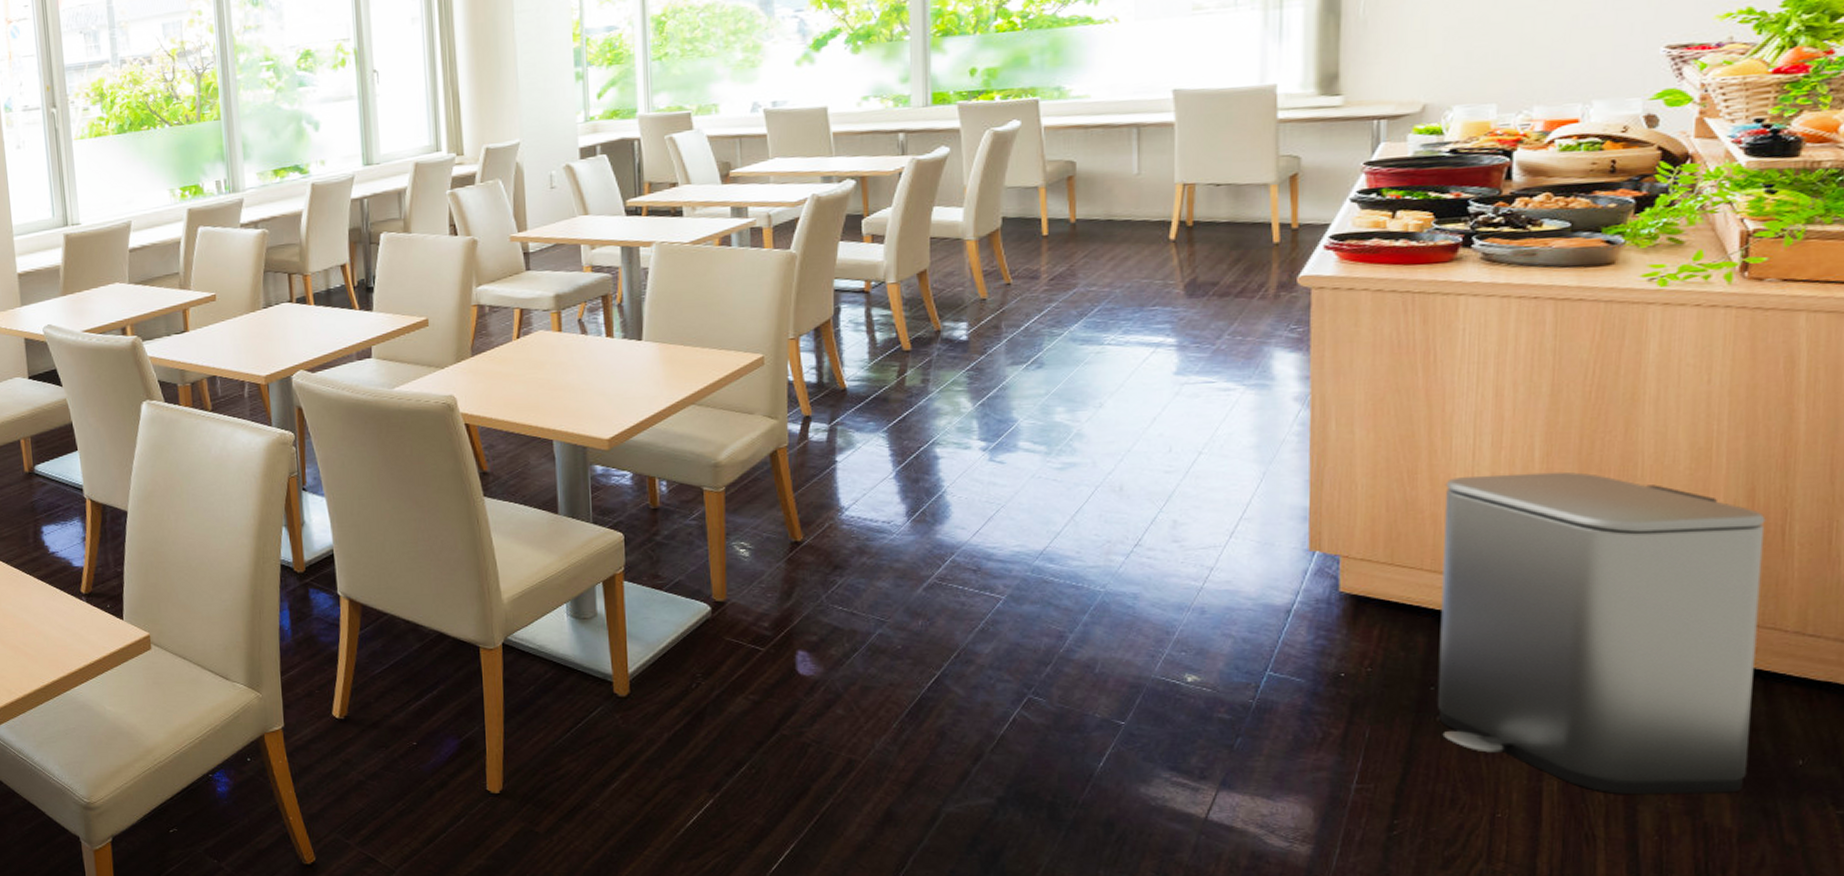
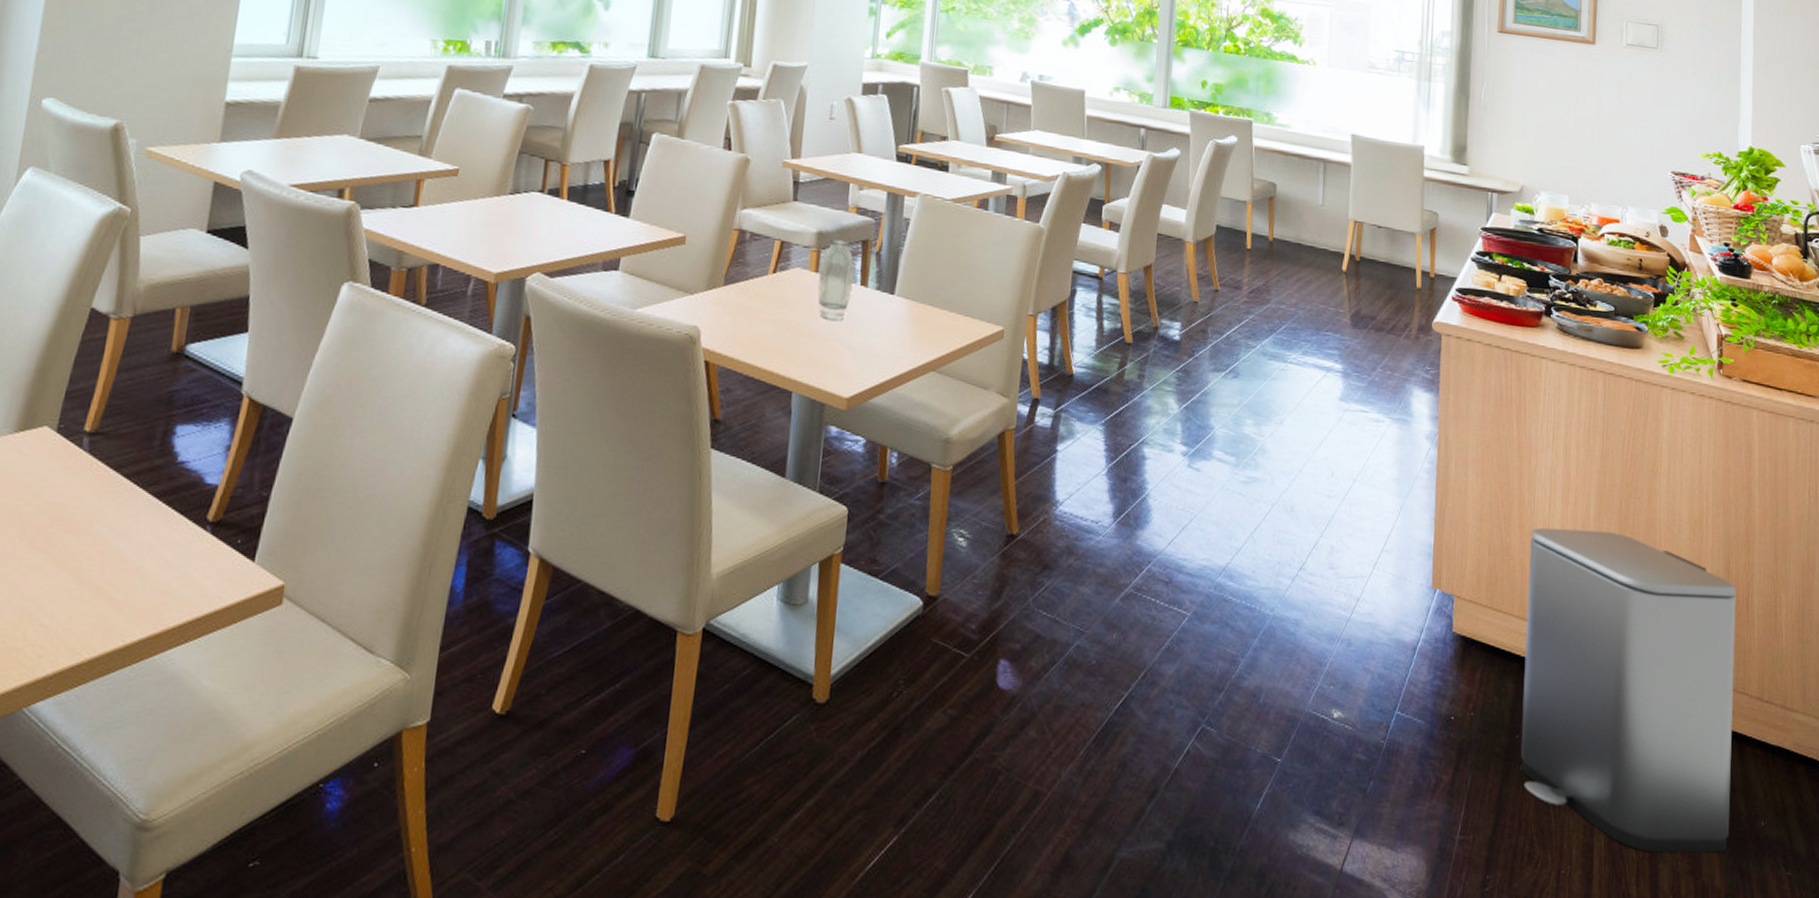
vase: none [563,298,599,373] -> present [817,239,855,322]

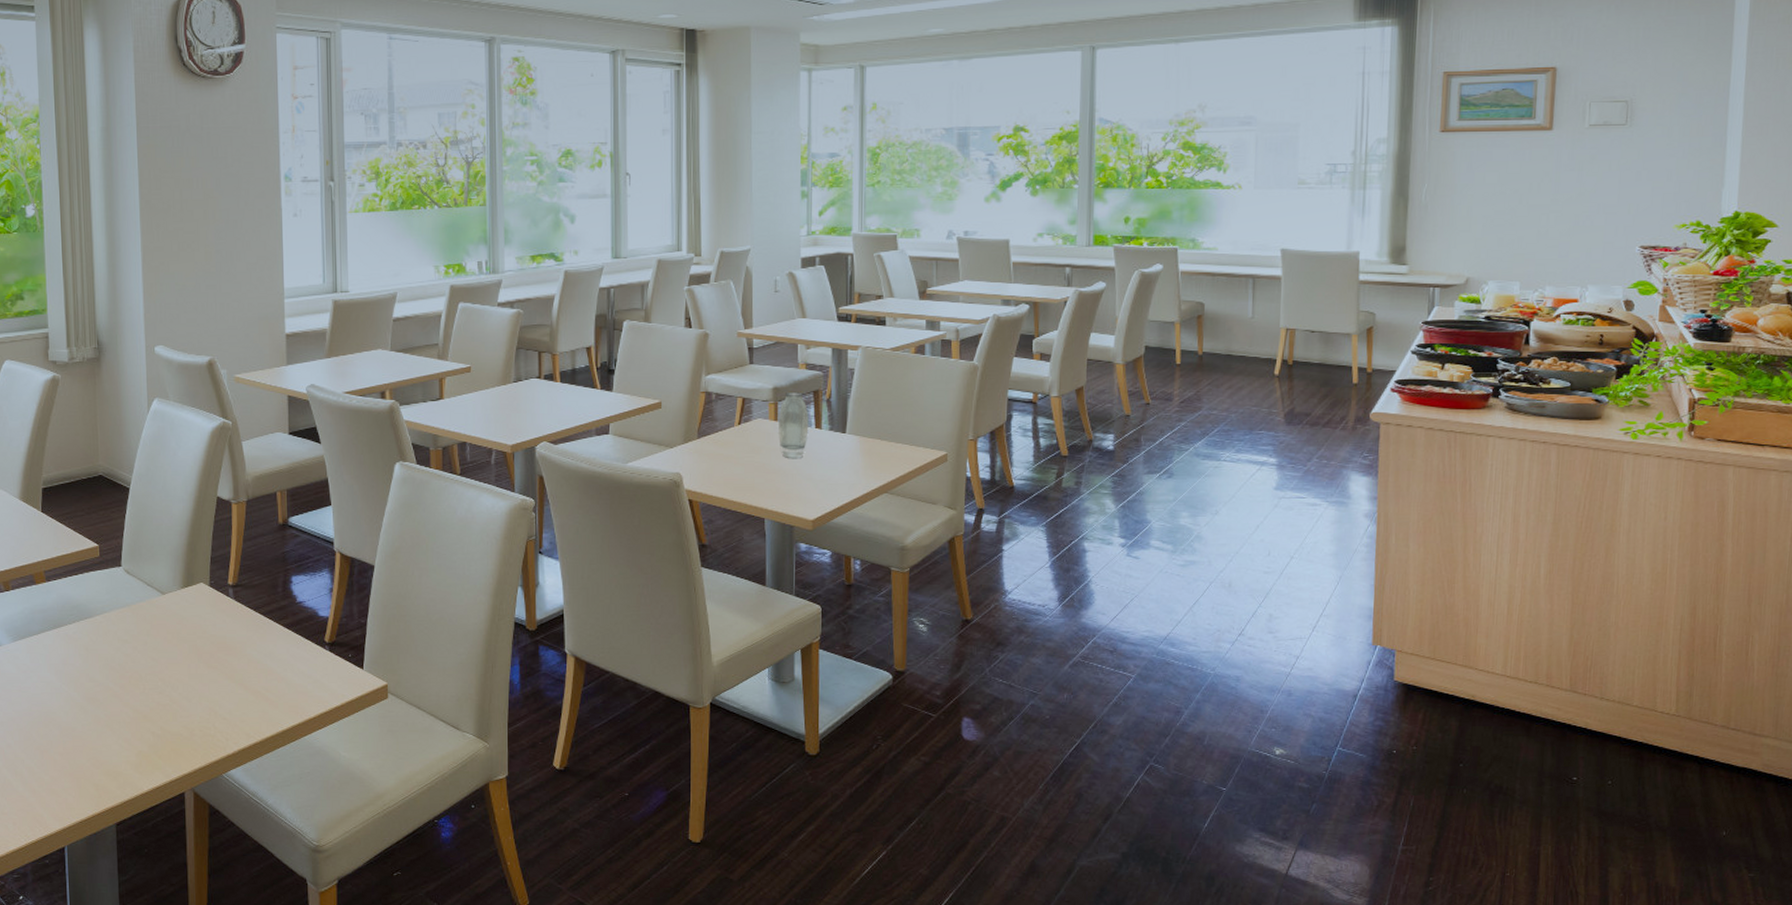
pedal bin: present [1520,528,1737,853] -> none [1464,587,1703,858]

